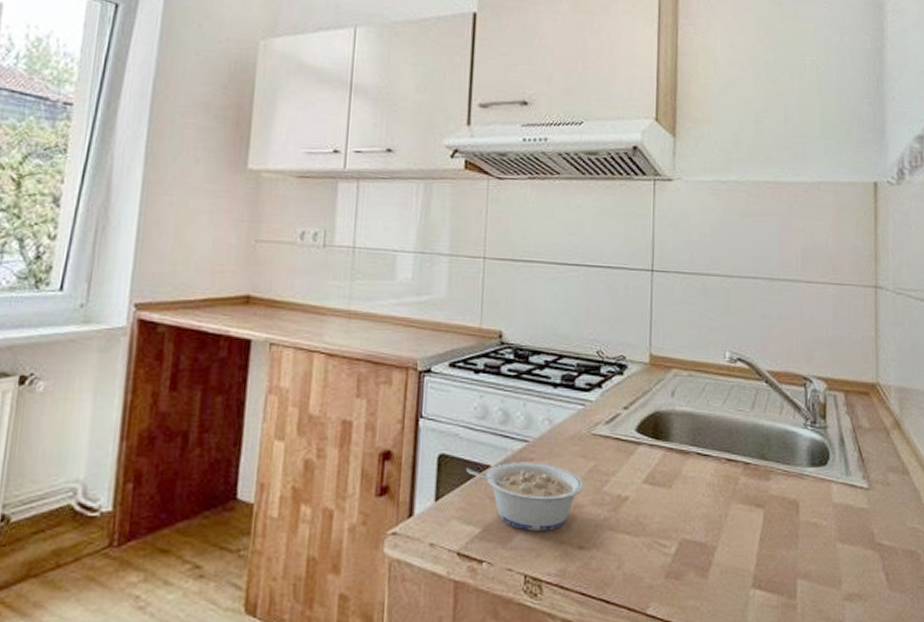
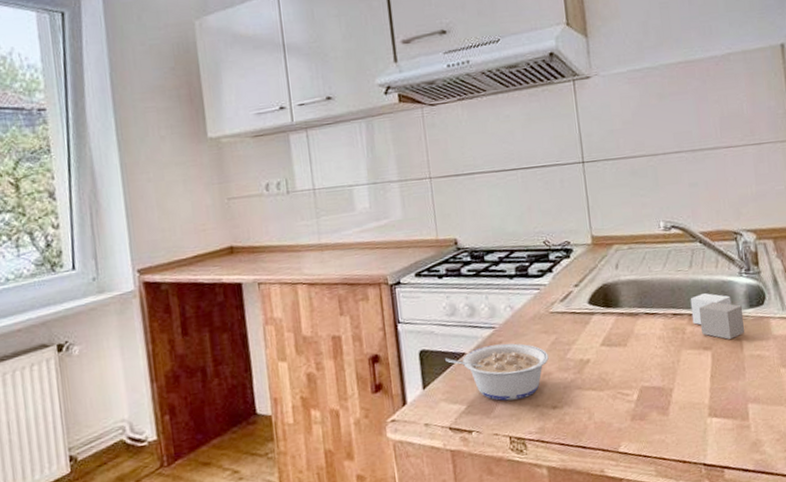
sponge: none [747,440,802,499] -> present [690,292,744,339]

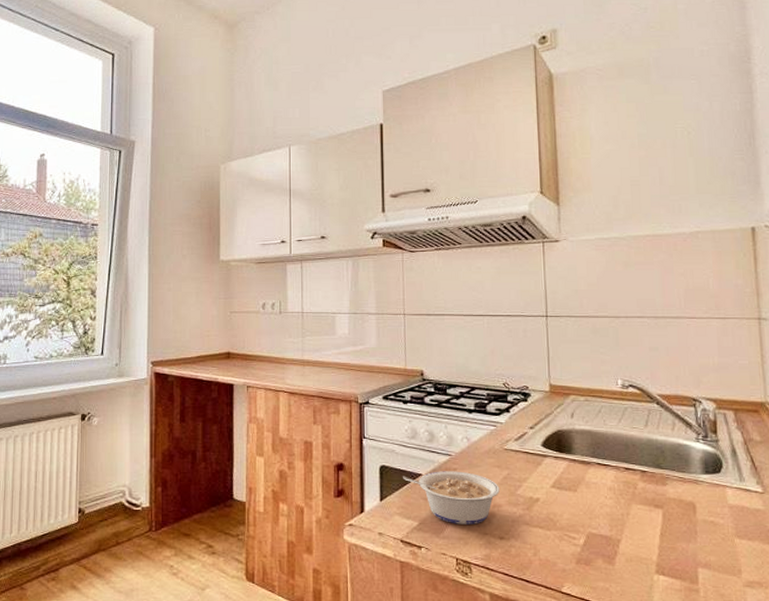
sponge: present [690,292,744,339] -> none [643,452,698,501]

